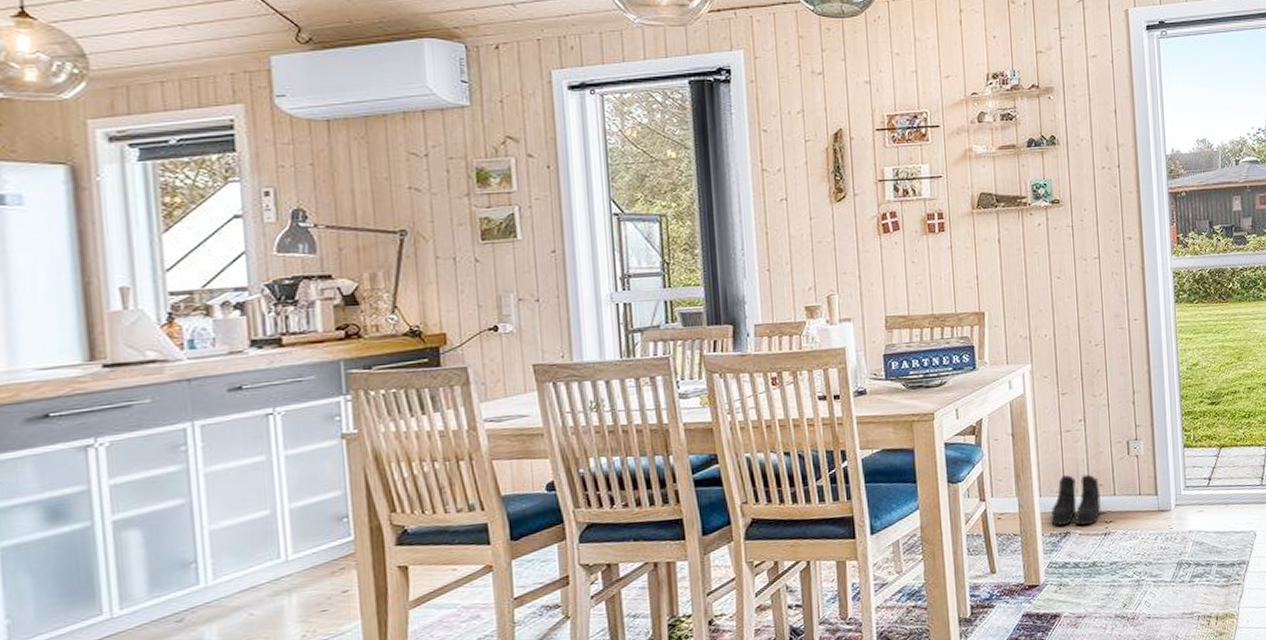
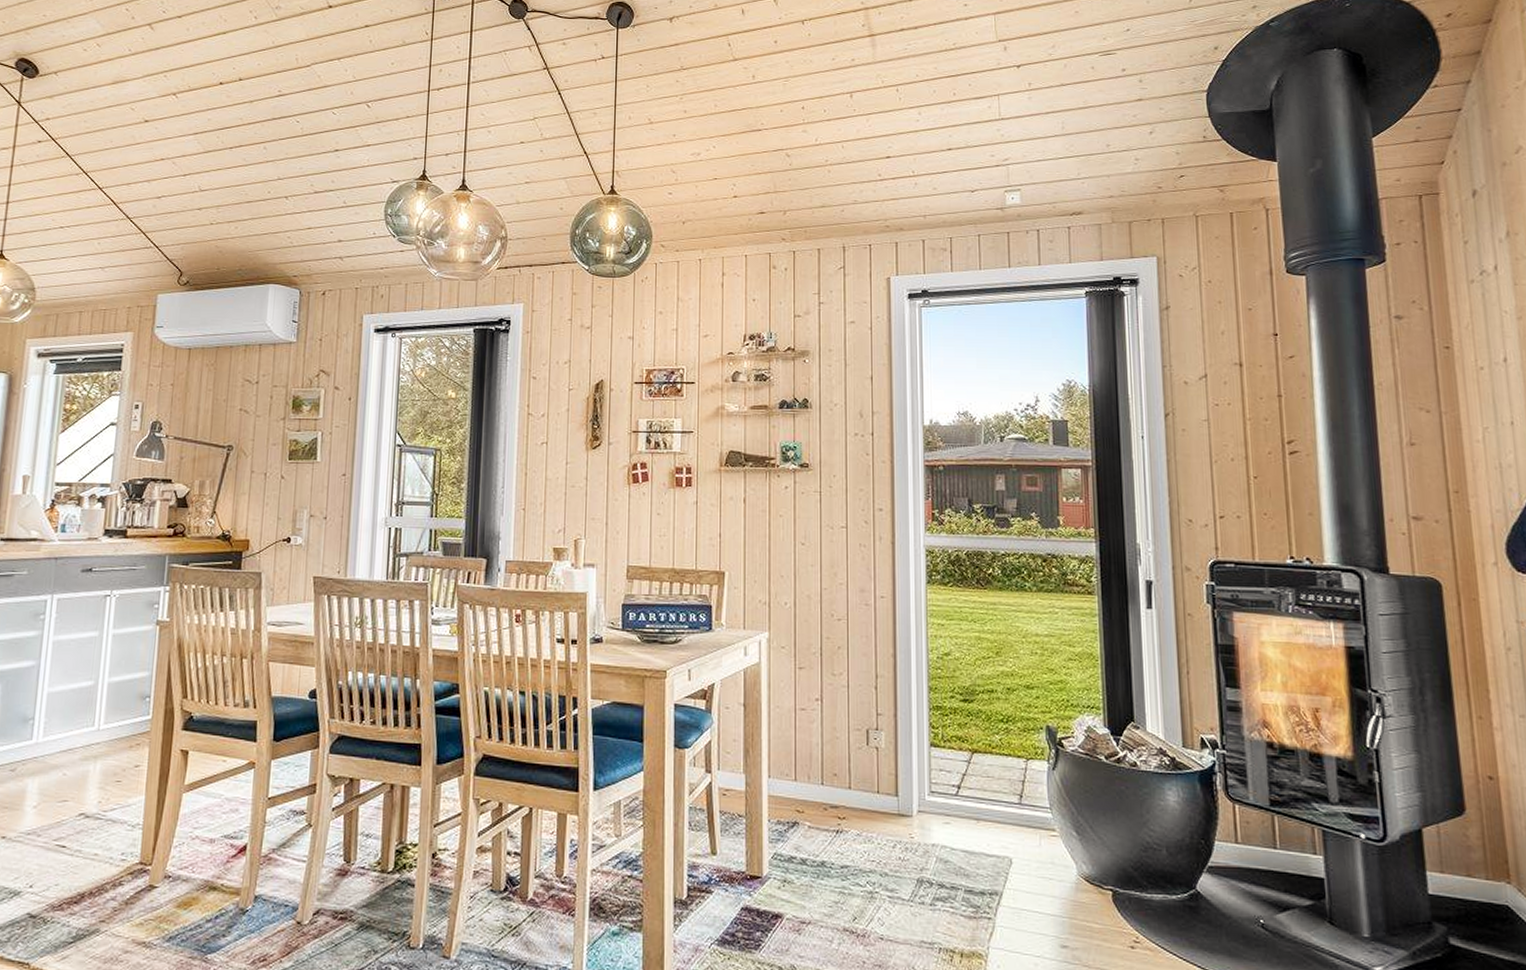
boots: present [1050,474,1101,526] -> none [779,758,834,818]

